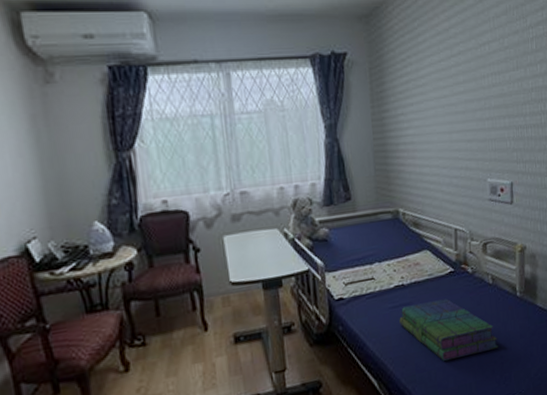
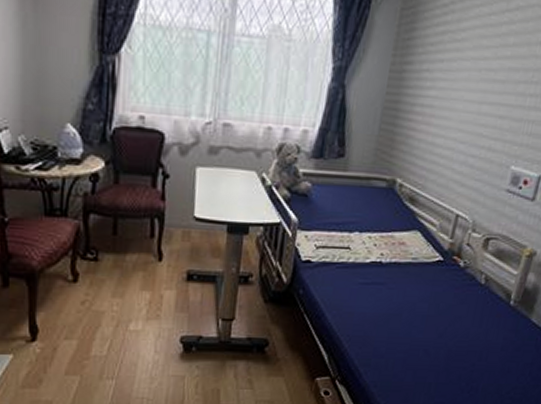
stack of books: present [399,298,499,361] -> none [367,286,475,354]

